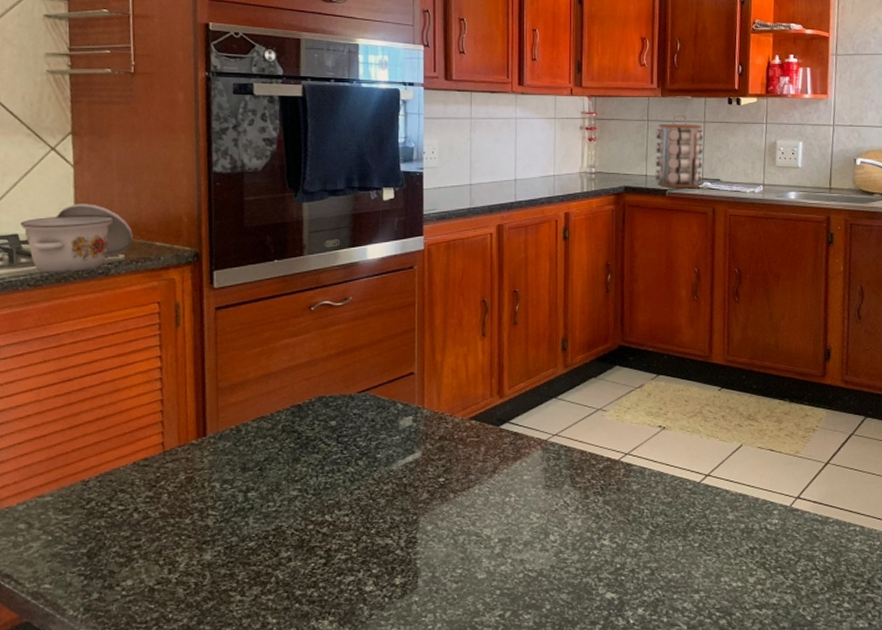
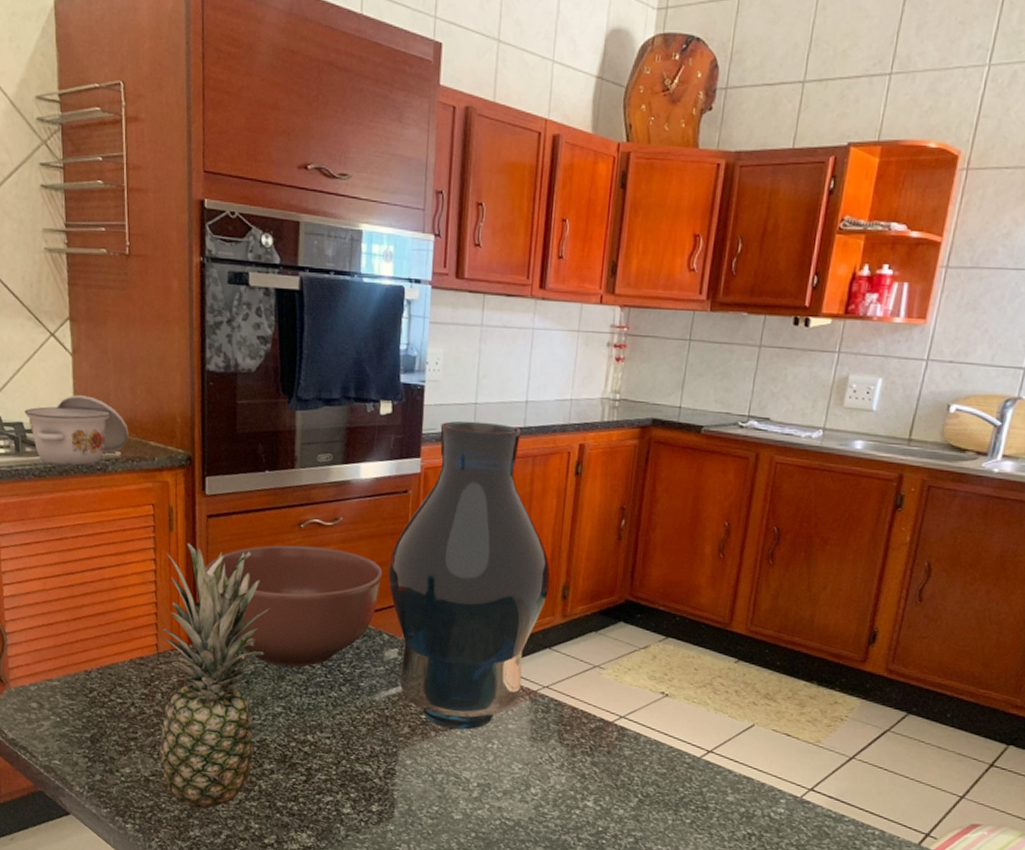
fruit: none [167,336,282,612] -> present [160,543,270,808]
bowl: none [215,326,394,449] -> present [206,545,383,667]
vase: none [399,200,550,488] -> present [388,420,551,730]
spice rack: present [654,114,704,189] -> none [689,334,757,428]

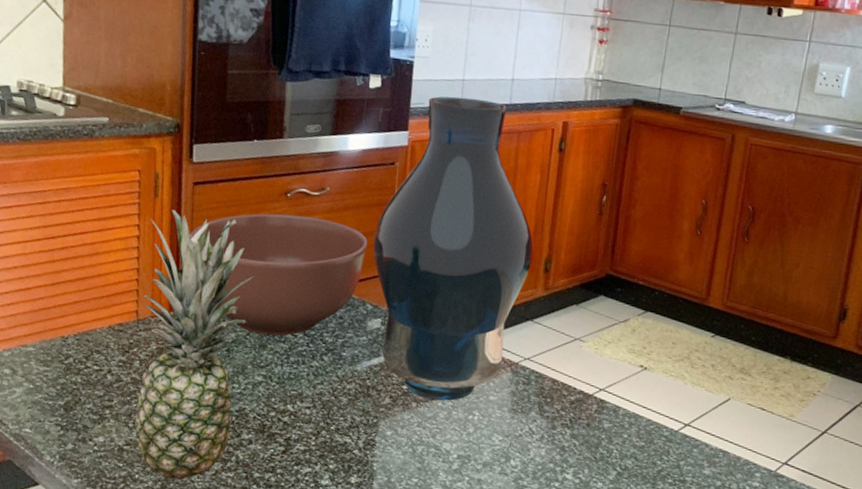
cooking pot: present [24,395,129,466] -> none [12,60,118,131]

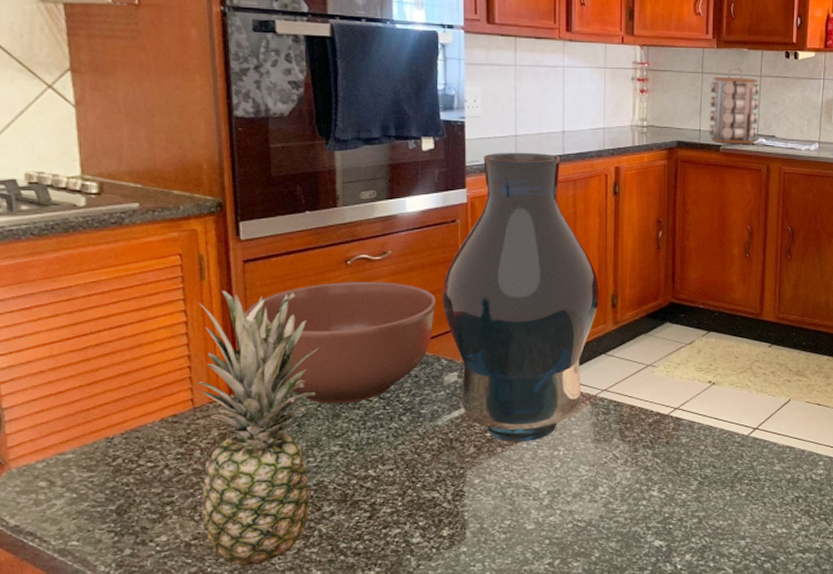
spice rack: none [669,21,733,110] -> present [708,66,759,145]

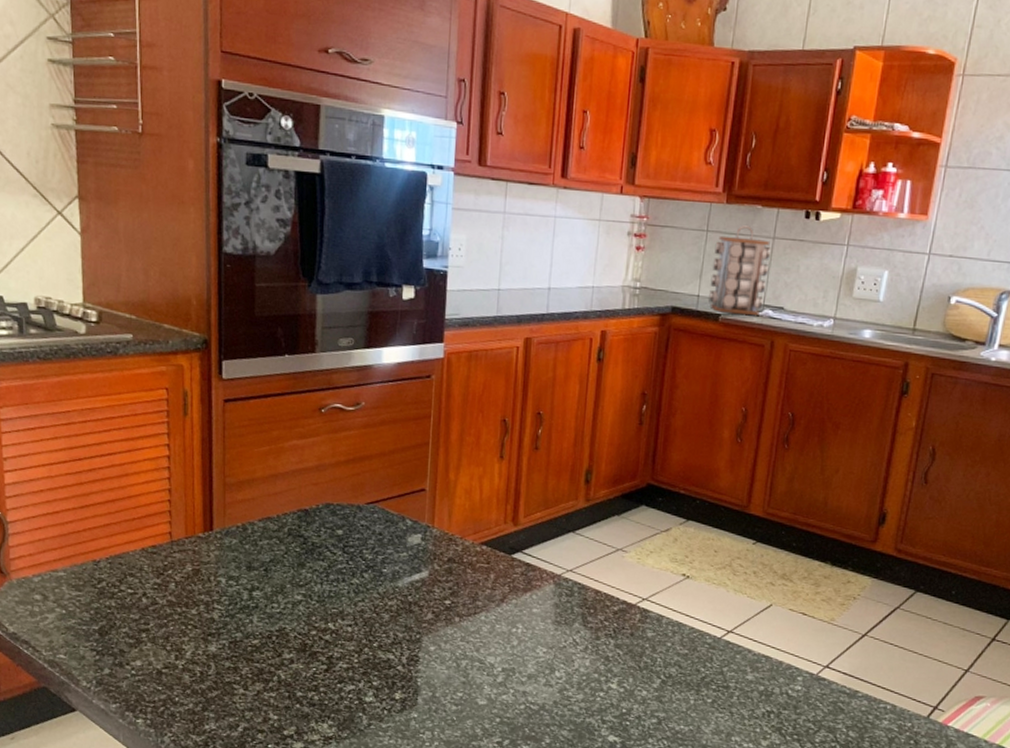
fruit: present [197,290,319,566] -> none [174,428,289,700]
bowl: present [245,281,437,405] -> none [223,430,406,554]
vase: present [442,152,600,442] -> none [411,306,574,615]

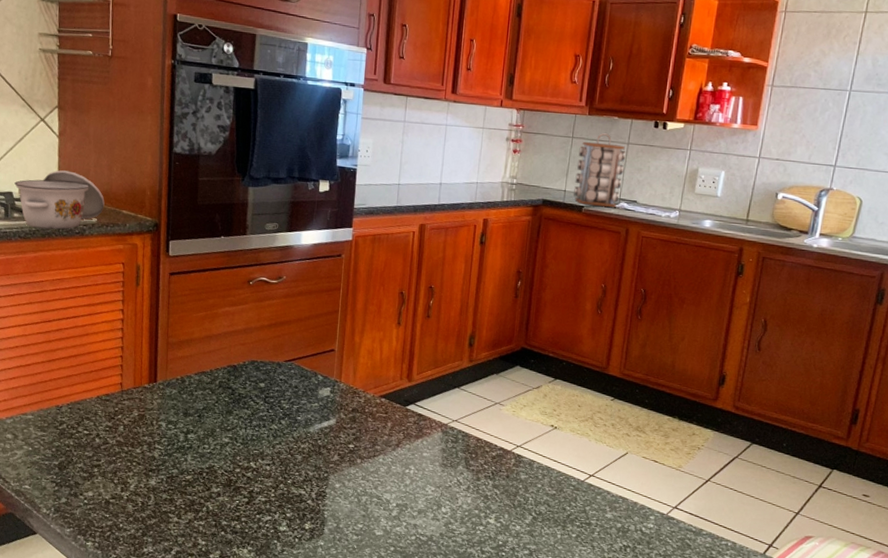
cooking pot: none [29,275,141,349] -> present [14,170,105,230]

